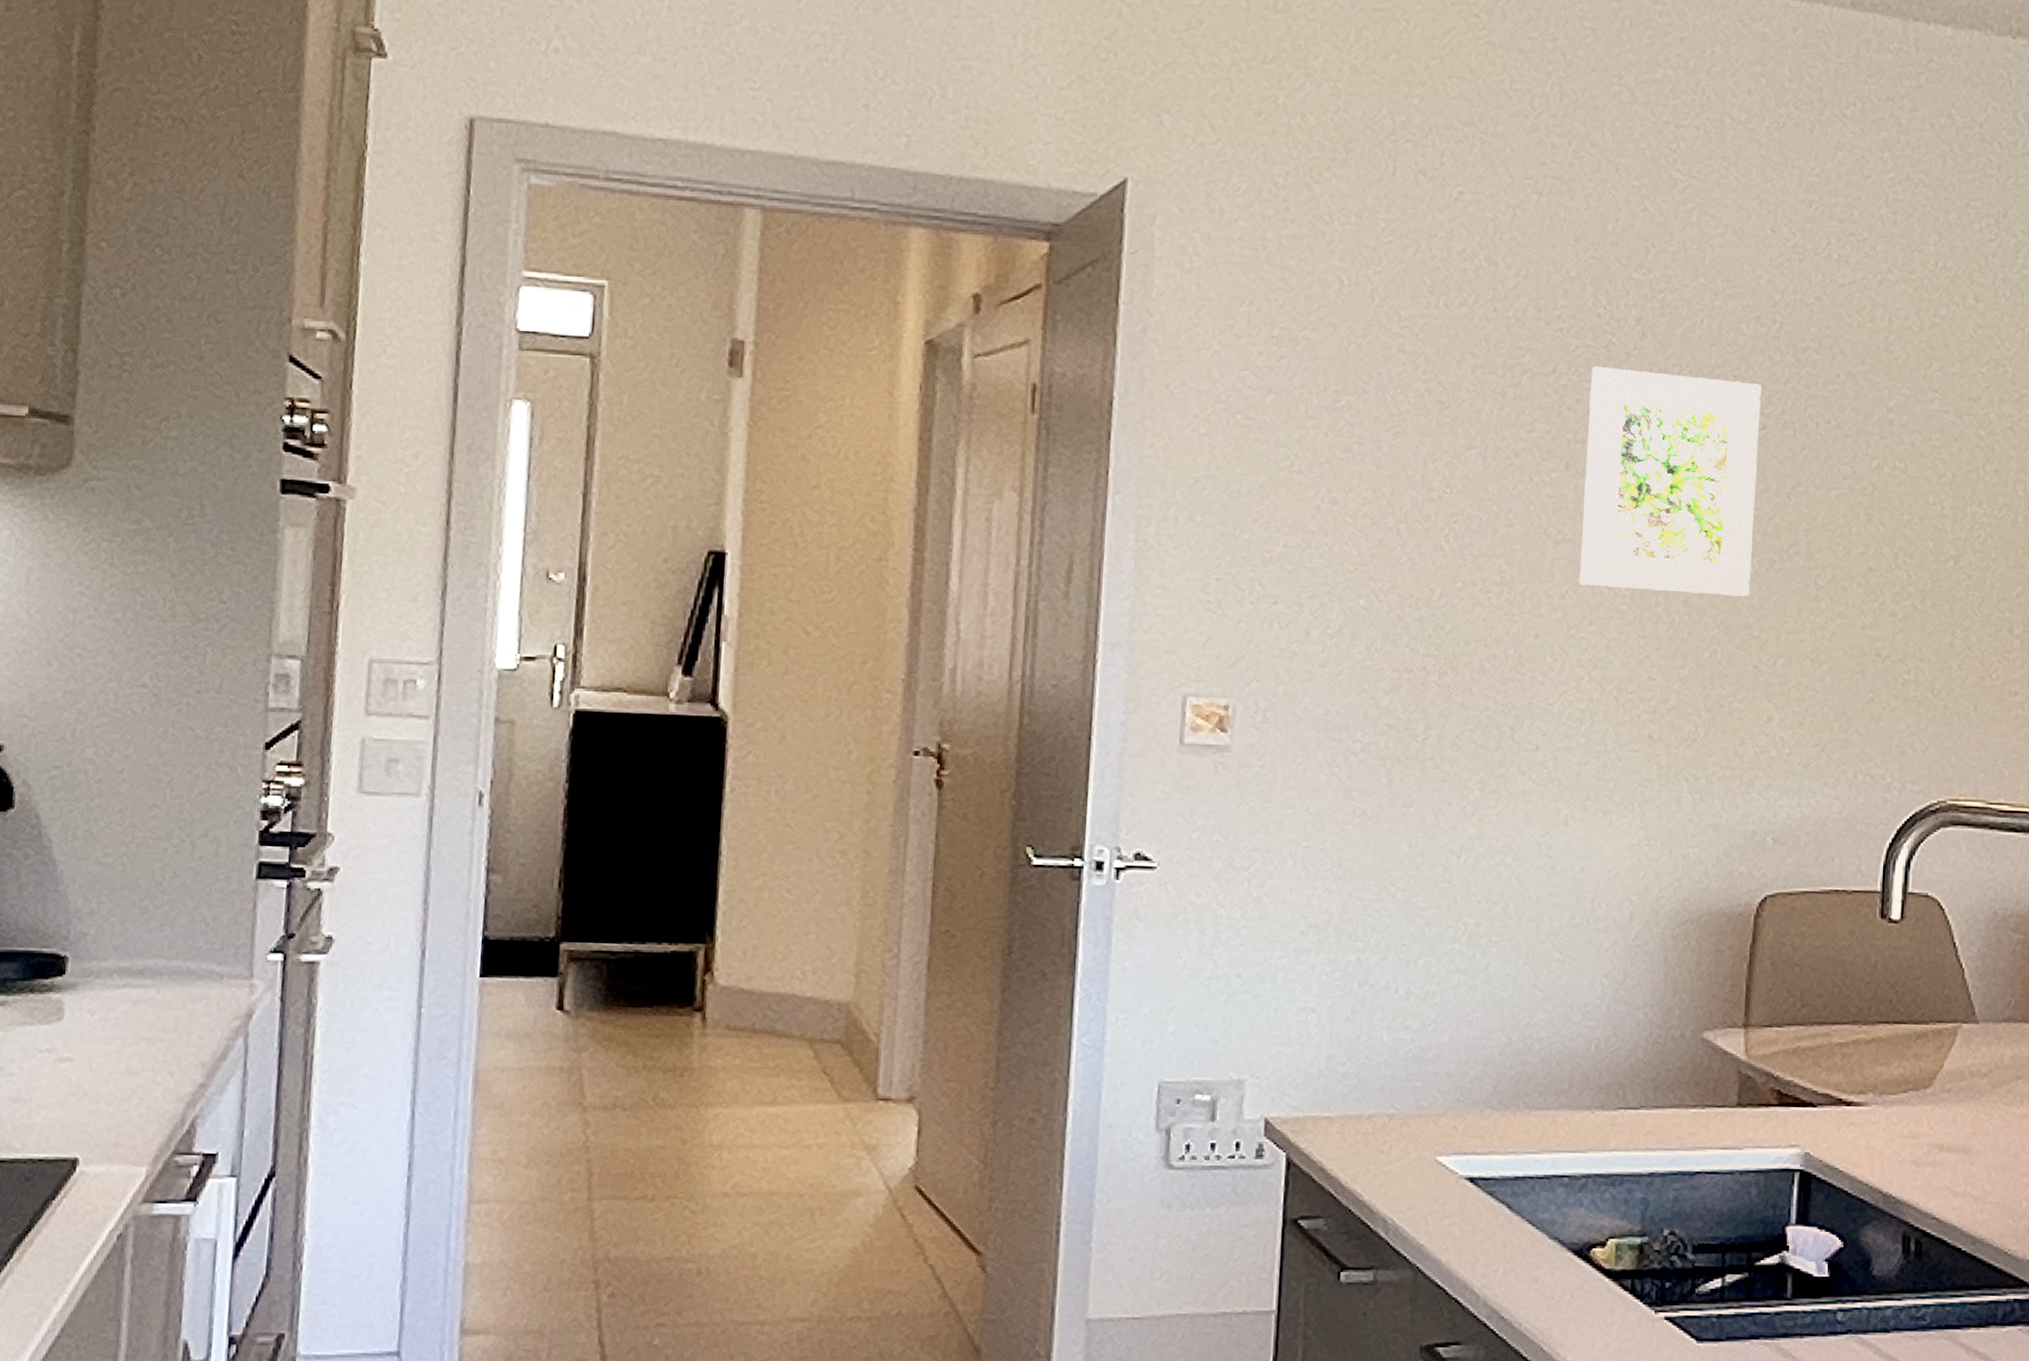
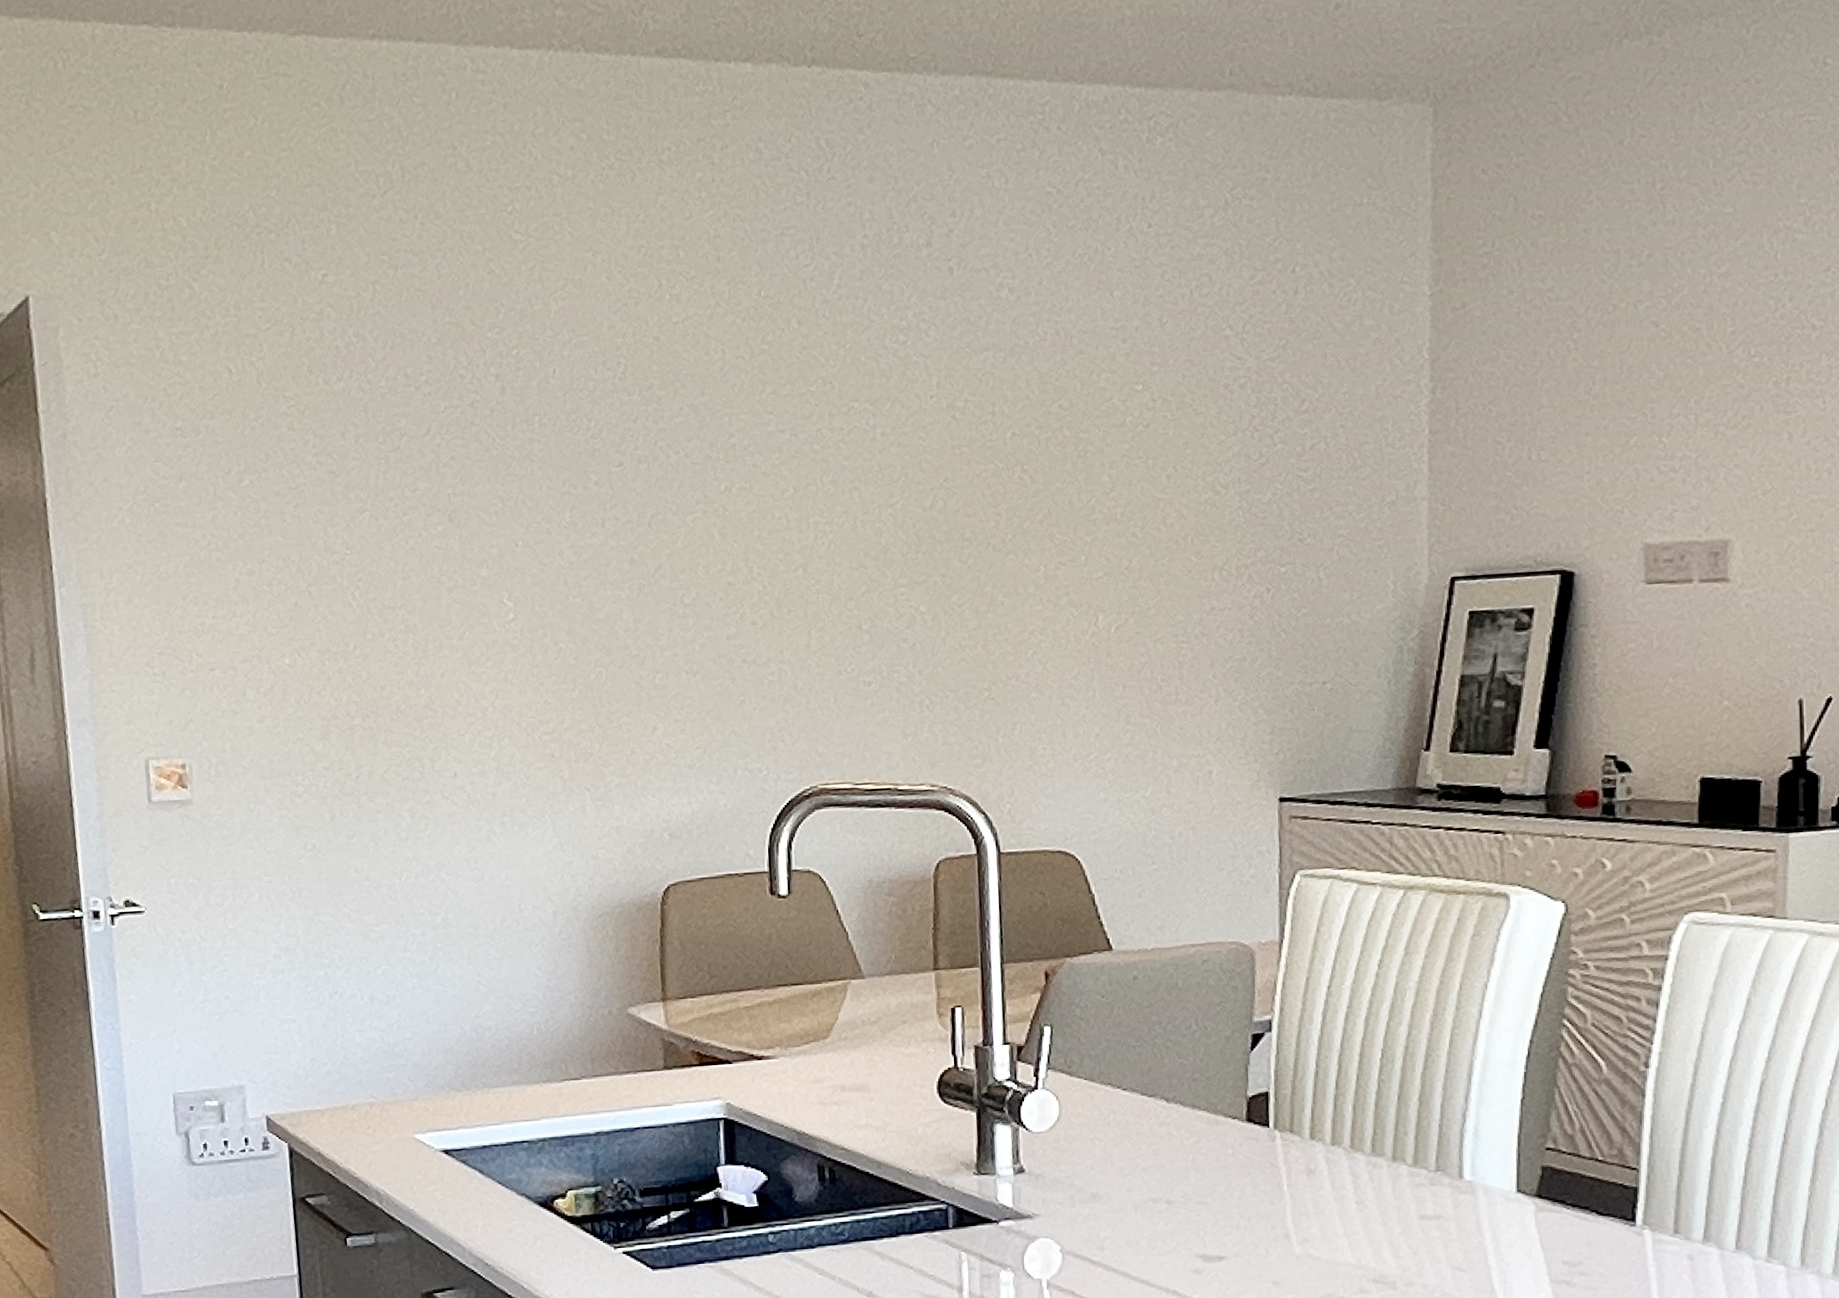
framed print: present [1579,367,1762,597] -> none [461,423,624,625]

